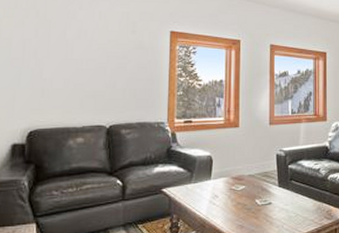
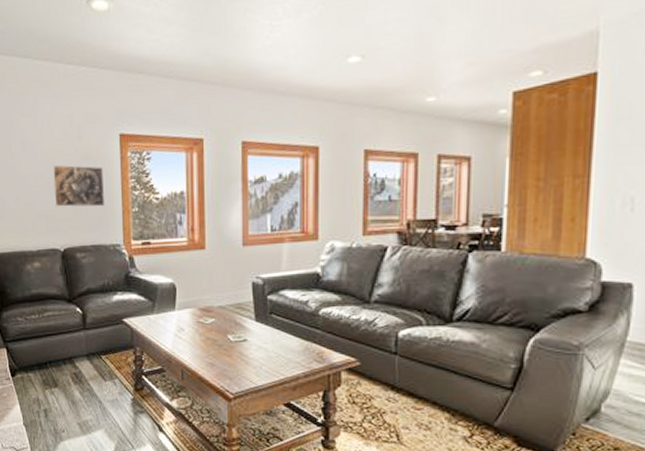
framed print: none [104,52,153,90] -> present [53,164,104,207]

